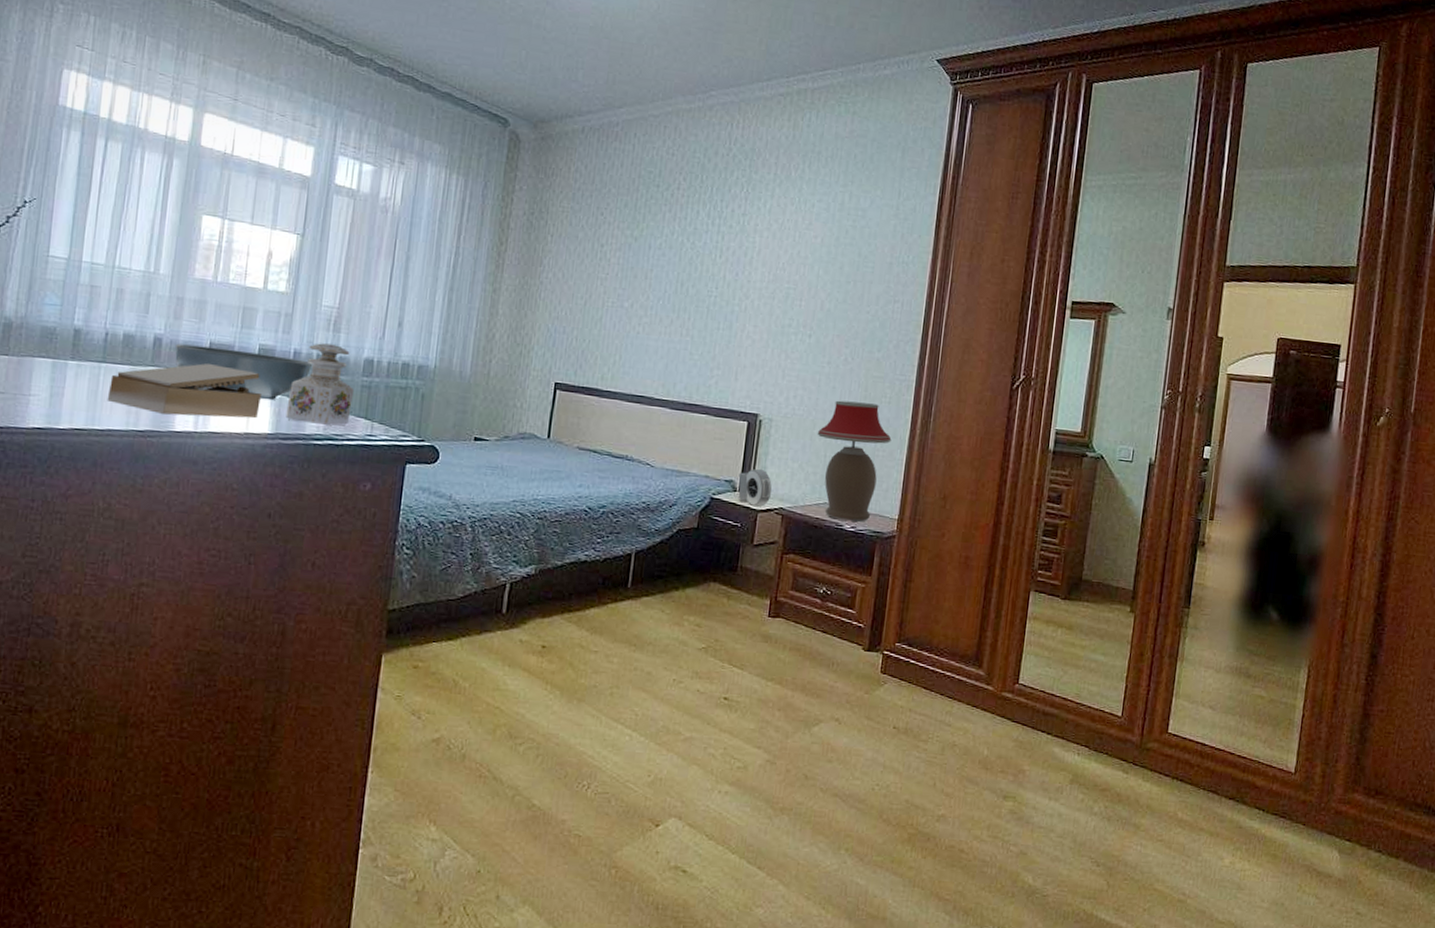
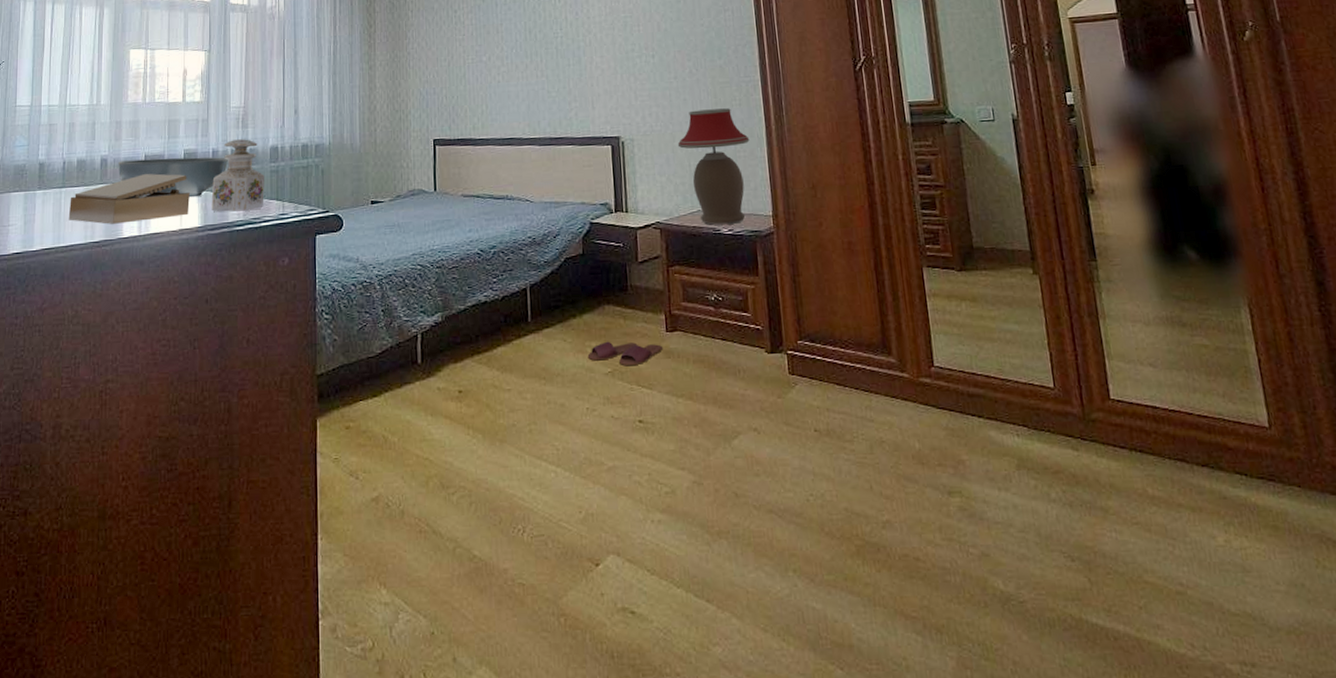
slippers: none [683,617,763,645] -> present [587,341,663,366]
alarm clock: present [738,468,772,507] -> none [612,187,647,225]

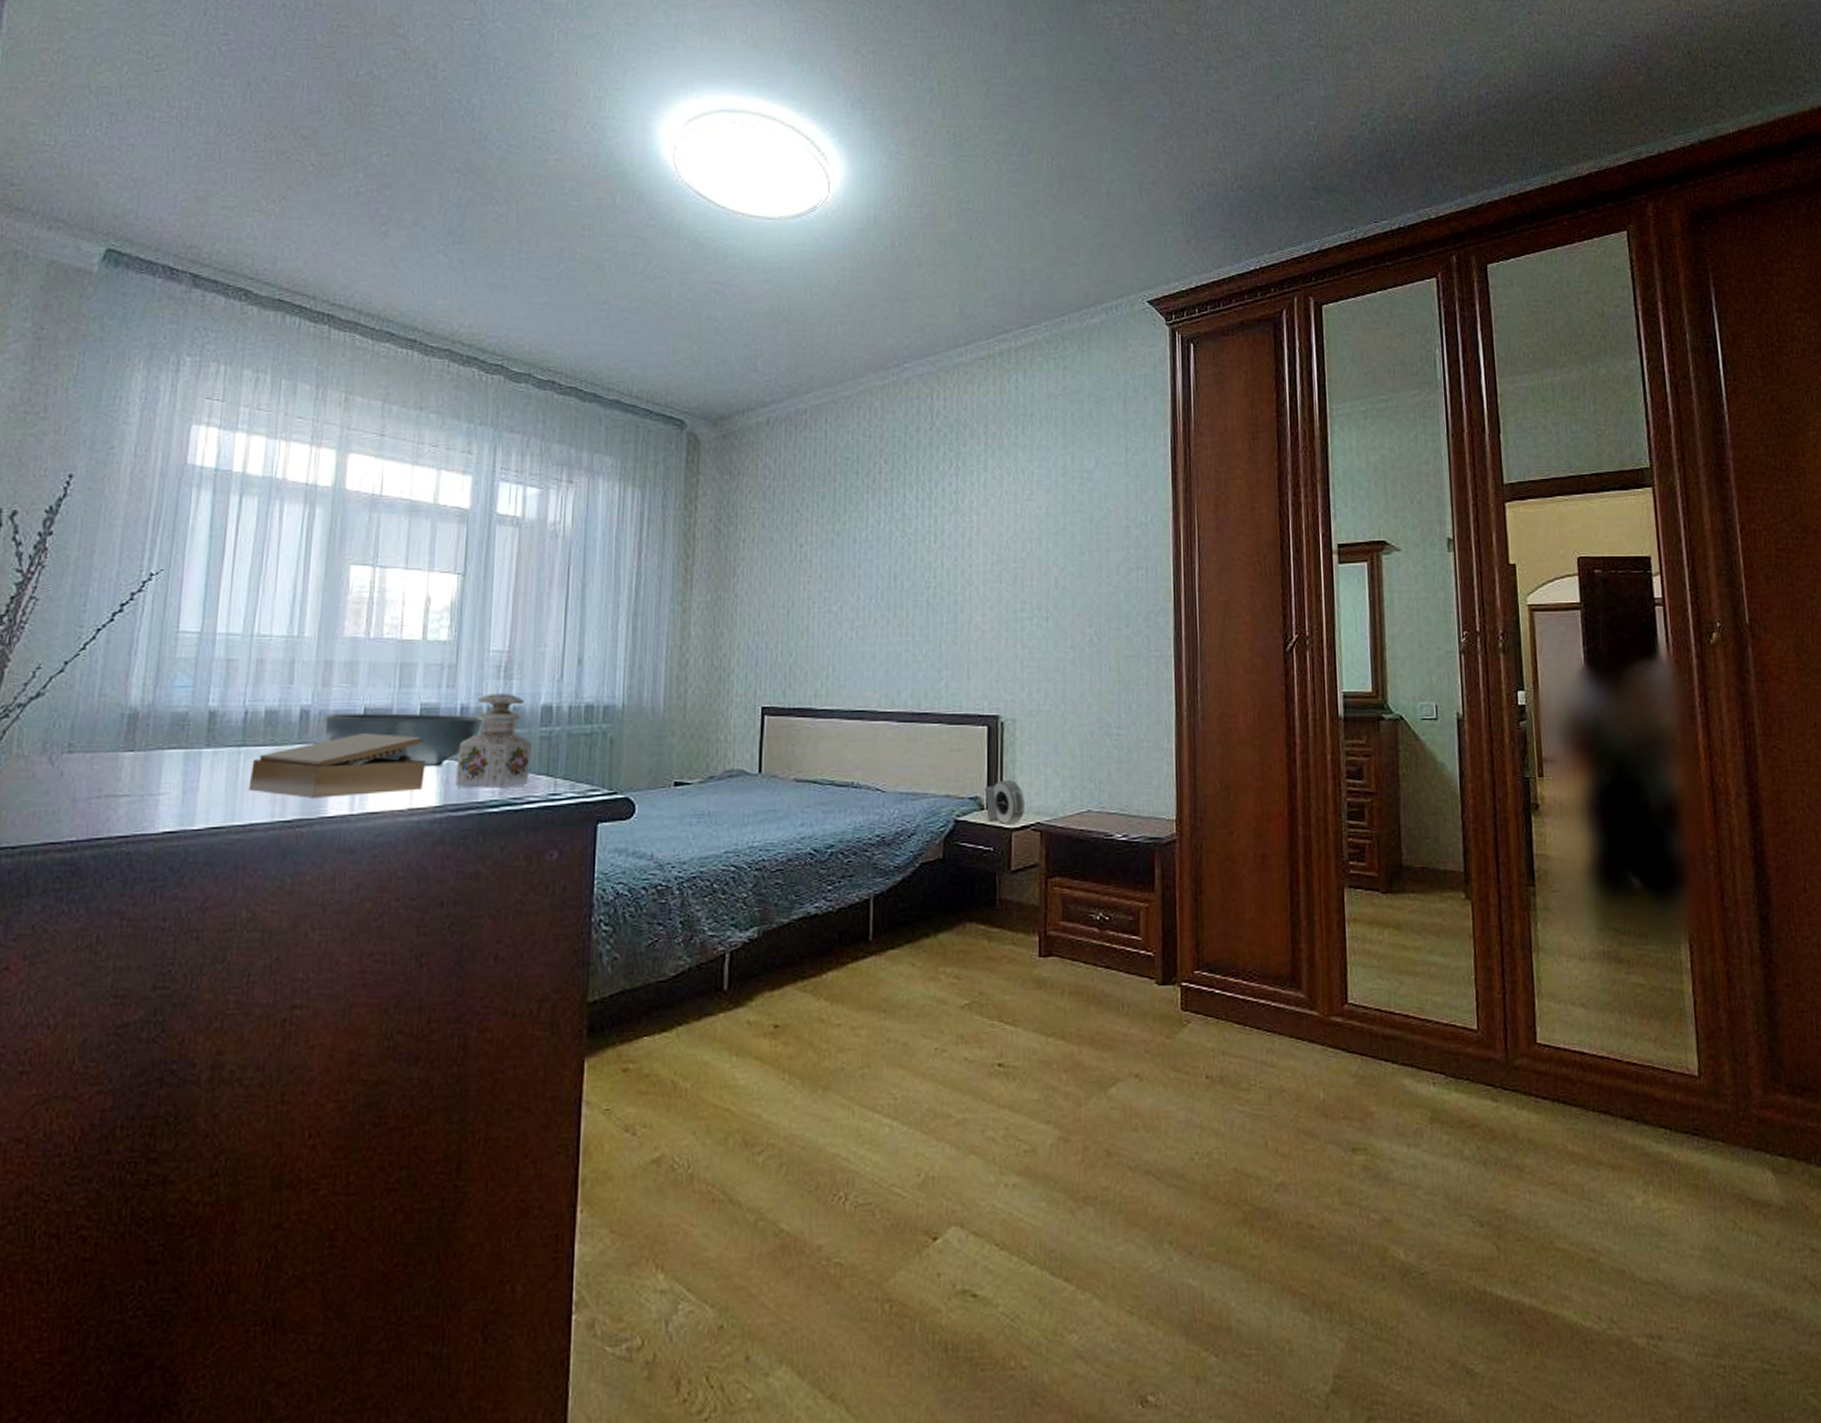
slippers: present [587,341,663,366] -> none [940,966,1034,998]
alarm clock: none [612,187,647,225] -> present [984,779,1026,824]
table lamp: present [677,108,750,225] -> none [1069,688,1156,829]

